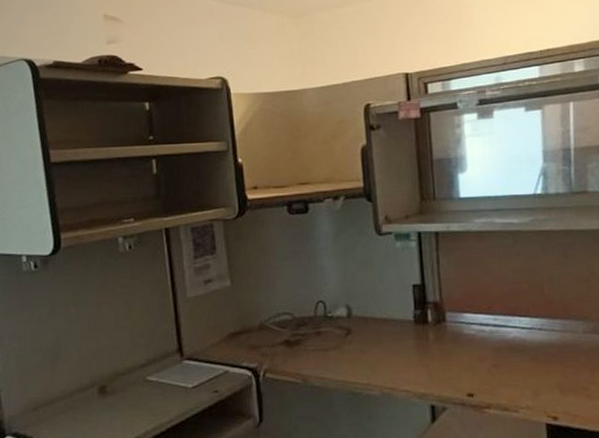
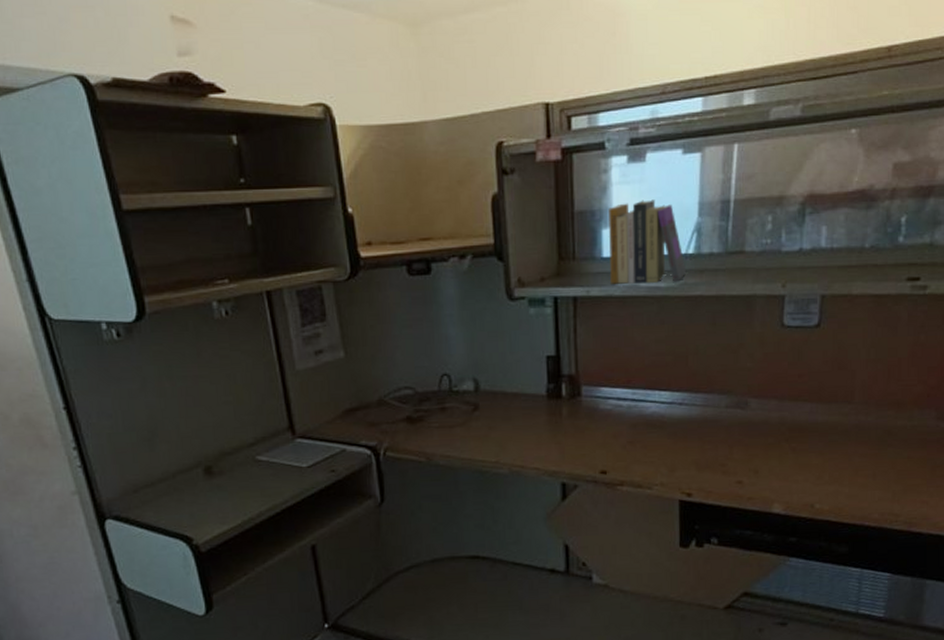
books: none [463,149,537,221] -> present [609,199,687,284]

